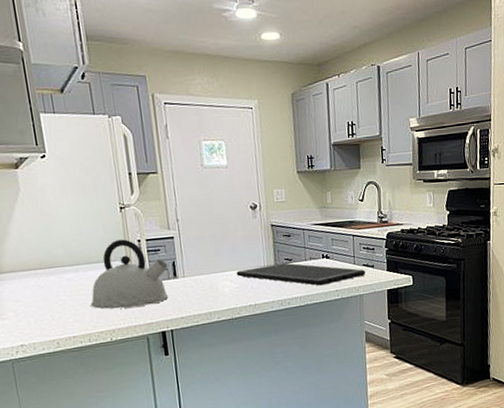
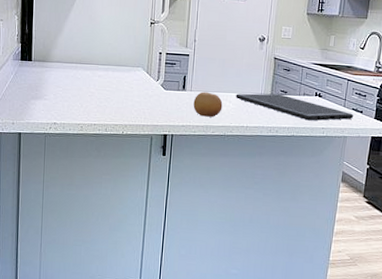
kettle: present [91,239,169,309] -> none [113,49,180,110]
fruit: none [189,275,224,303] -> present [193,92,223,117]

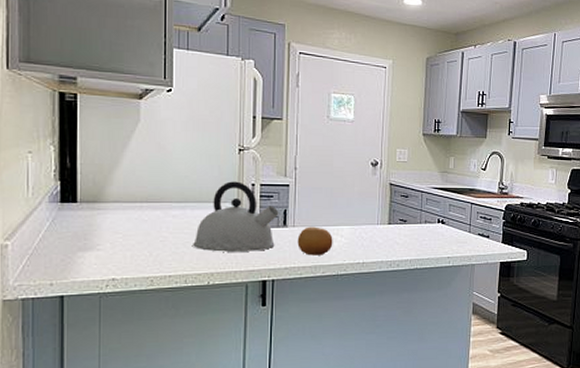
kettle: none [113,49,180,110] -> present [193,181,279,252]
cutting board: present [236,93,353,121] -> none [348,223,480,251]

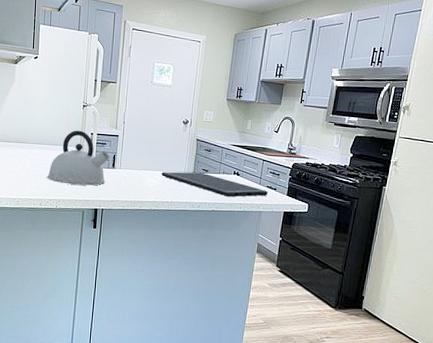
fruit: present [297,227,333,256] -> none [122,170,149,193]
cutting board: none [348,223,480,251] -> present [161,171,268,197]

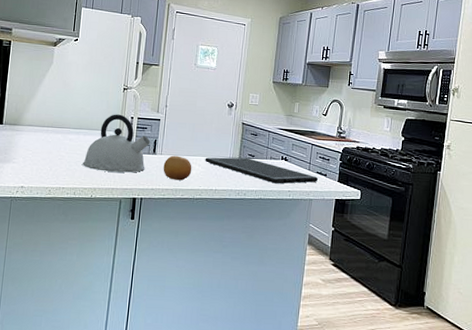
fruit: none [122,170,149,193] -> present [163,155,192,181]

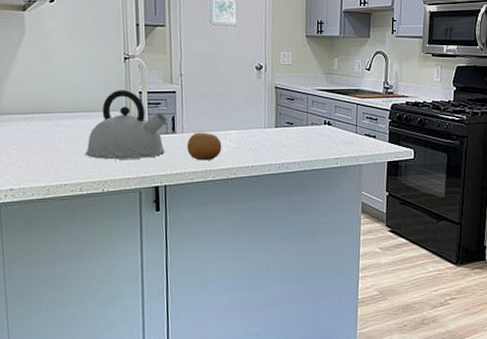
cutting board: present [205,157,318,184] -> none [236,126,366,152]

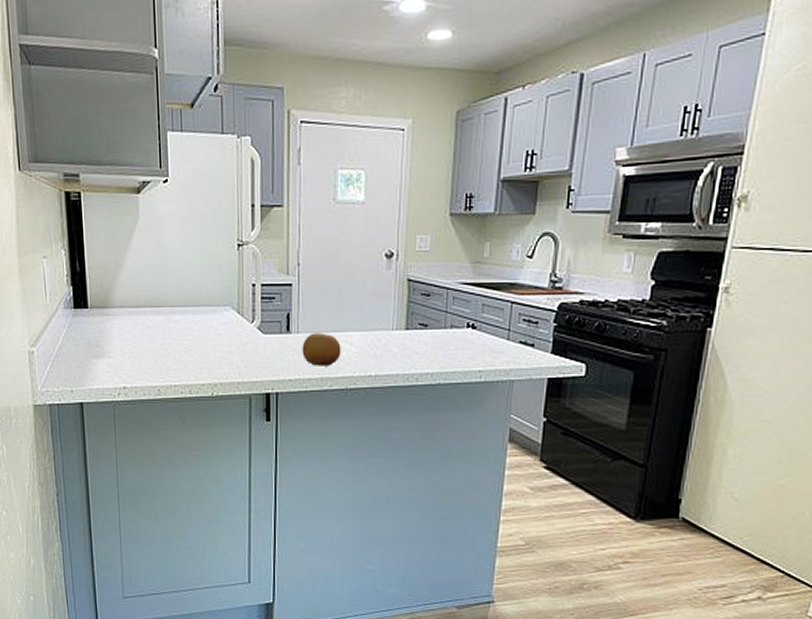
kettle: present [86,90,168,160] -> none [196,282,282,361]

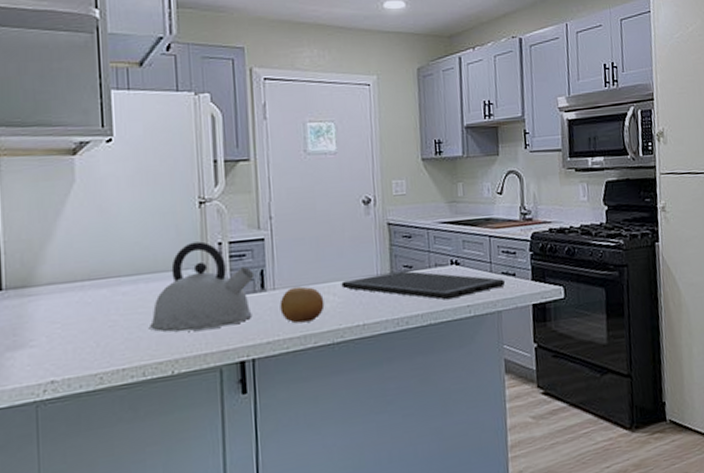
kettle: none [196,282,282,361] -> present [150,241,255,332]
cutting board: none [358,328,521,362] -> present [341,270,505,300]

